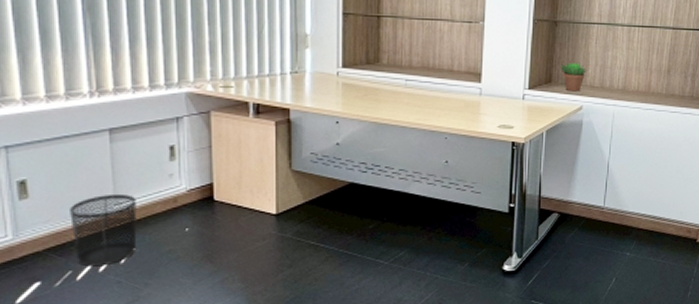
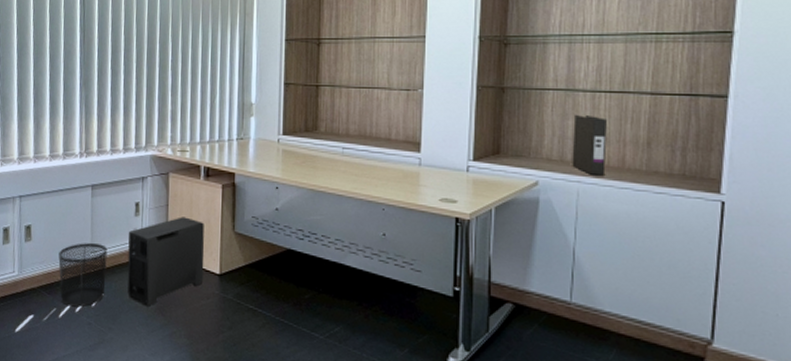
computer tower: none [163,158,258,256] -> present [127,217,204,306]
succulent plant: present [560,63,587,92] -> none [509,132,542,165]
binder: none [610,47,638,99] -> present [572,115,607,176]

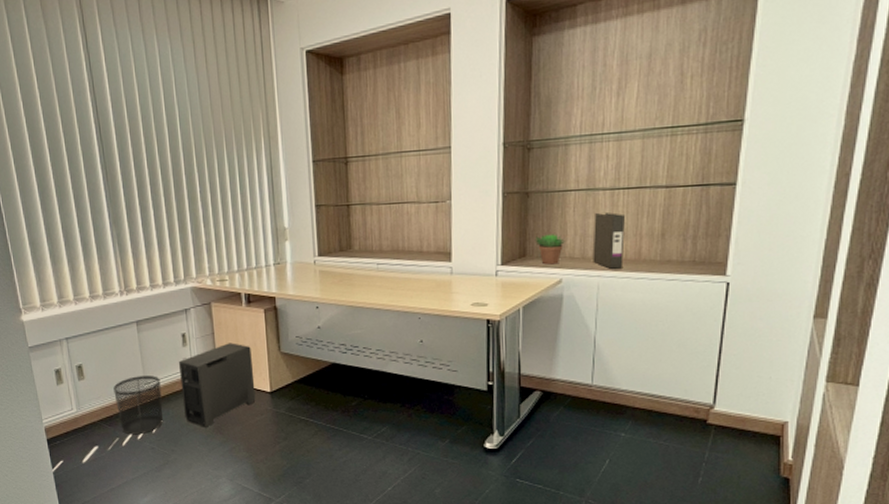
succulent plant: none [509,132,542,165] -> present [535,234,565,265]

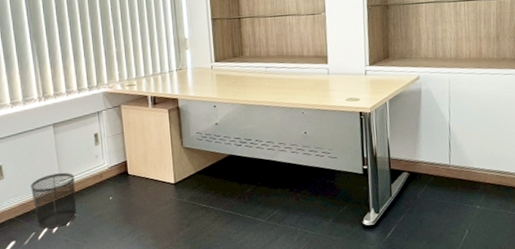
computer tower: present [179,343,256,427] -> none [92,140,162,219]
succulent plant: present [535,234,565,265] -> none [395,38,420,64]
binder: present [592,213,625,269] -> none [442,20,468,67]

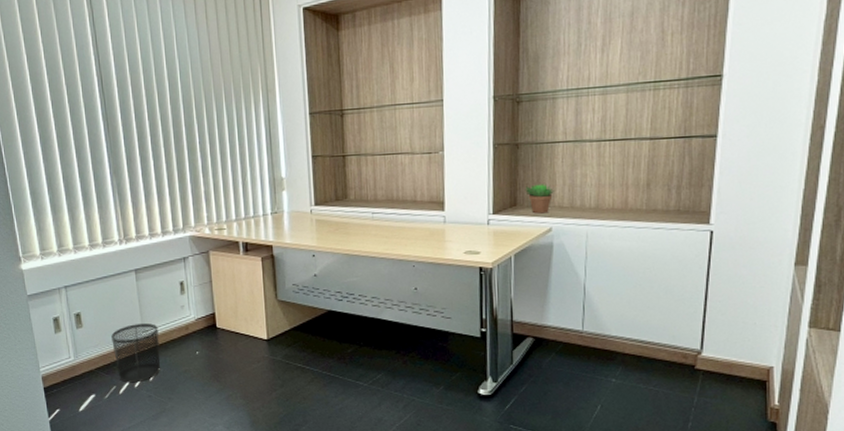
succulent plant: none [395,38,420,64] -> present [525,184,554,214]

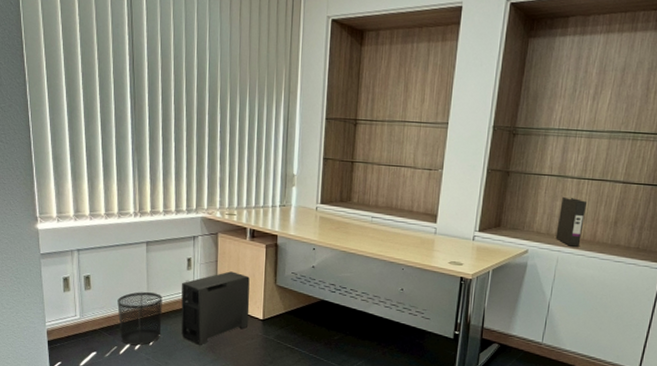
computer tower: none [177,290,253,375] -> present [181,271,250,345]
succulent plant: present [525,184,554,214] -> none [509,210,535,237]
binder: none [581,163,612,218] -> present [555,197,586,247]

